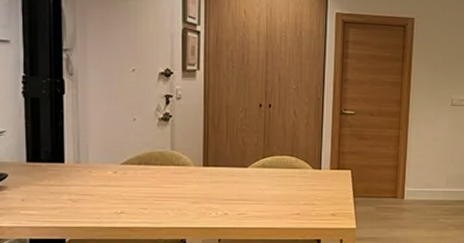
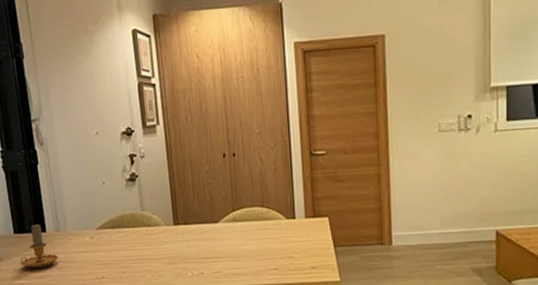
candle: none [30,154,76,199] -> present [20,224,59,268]

